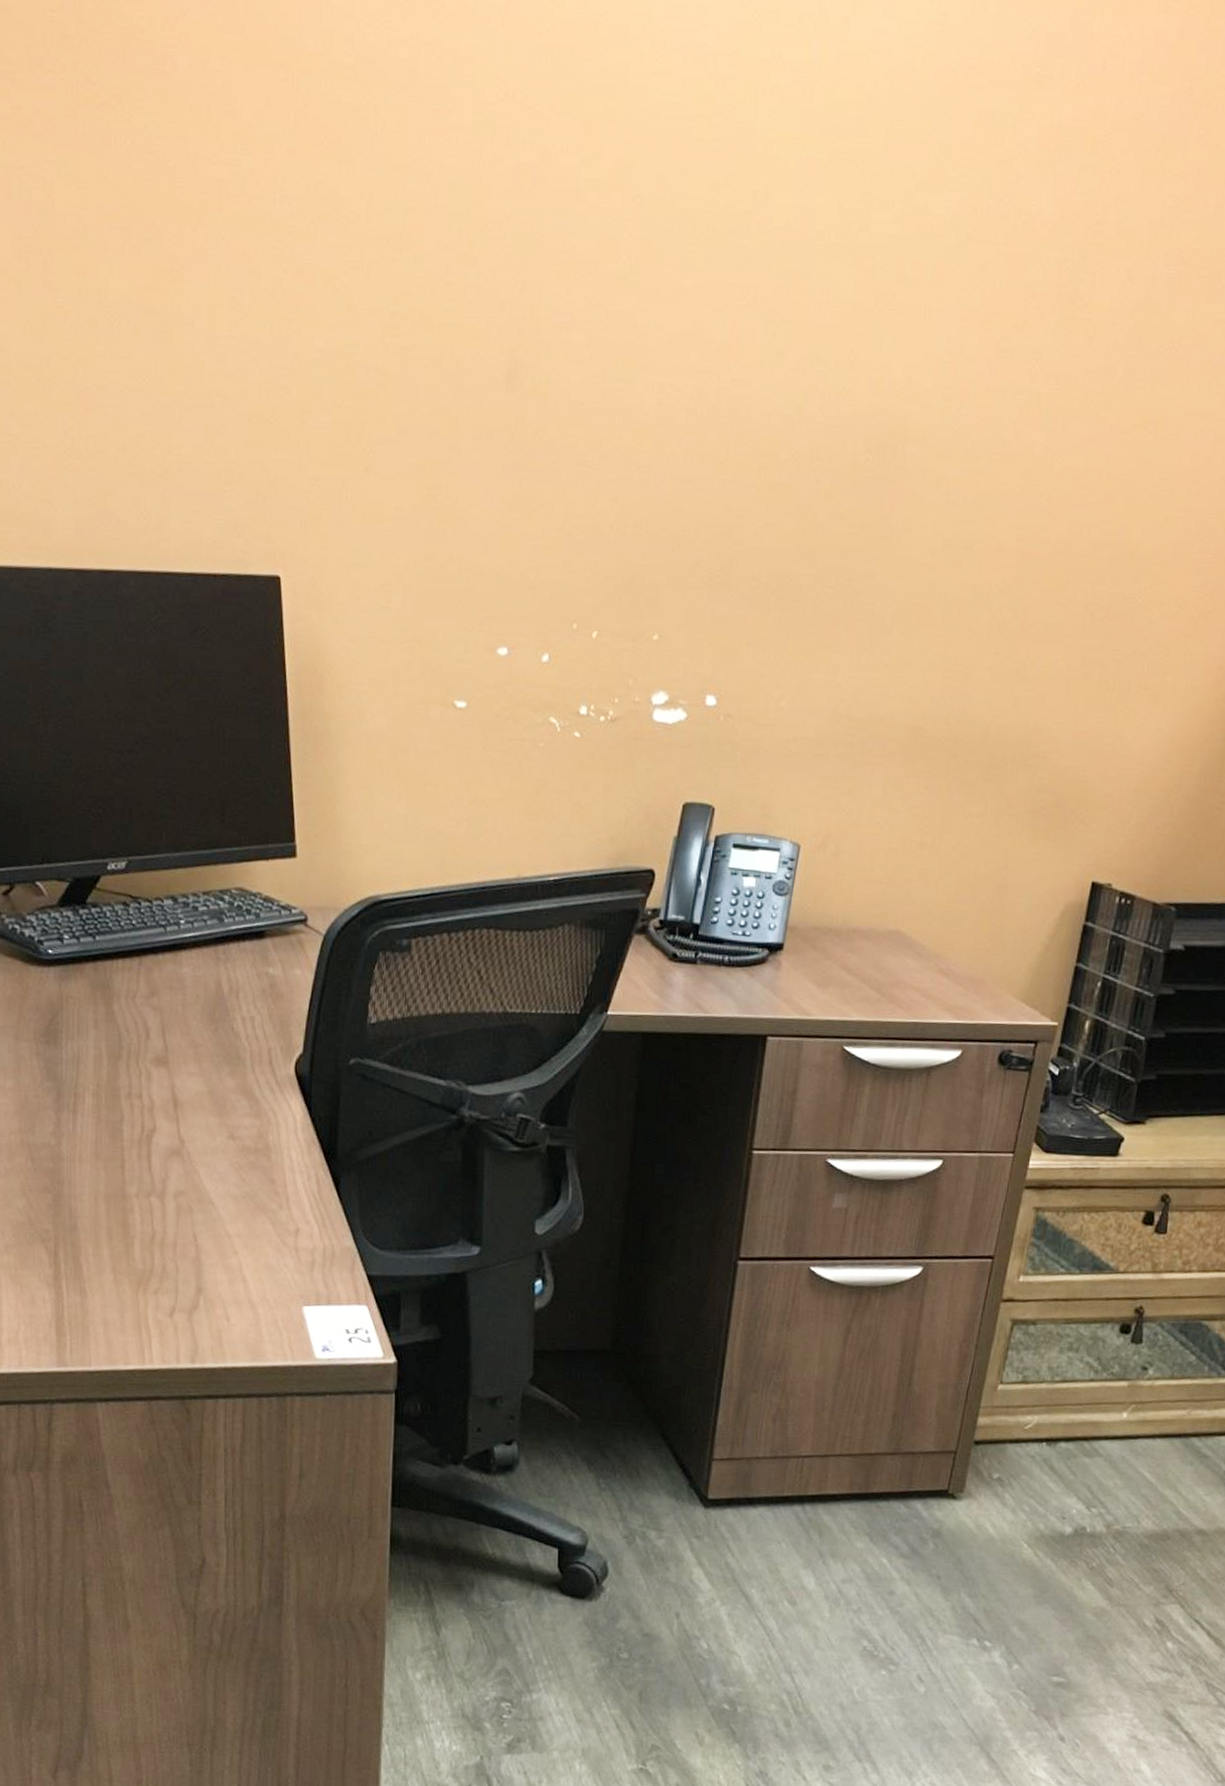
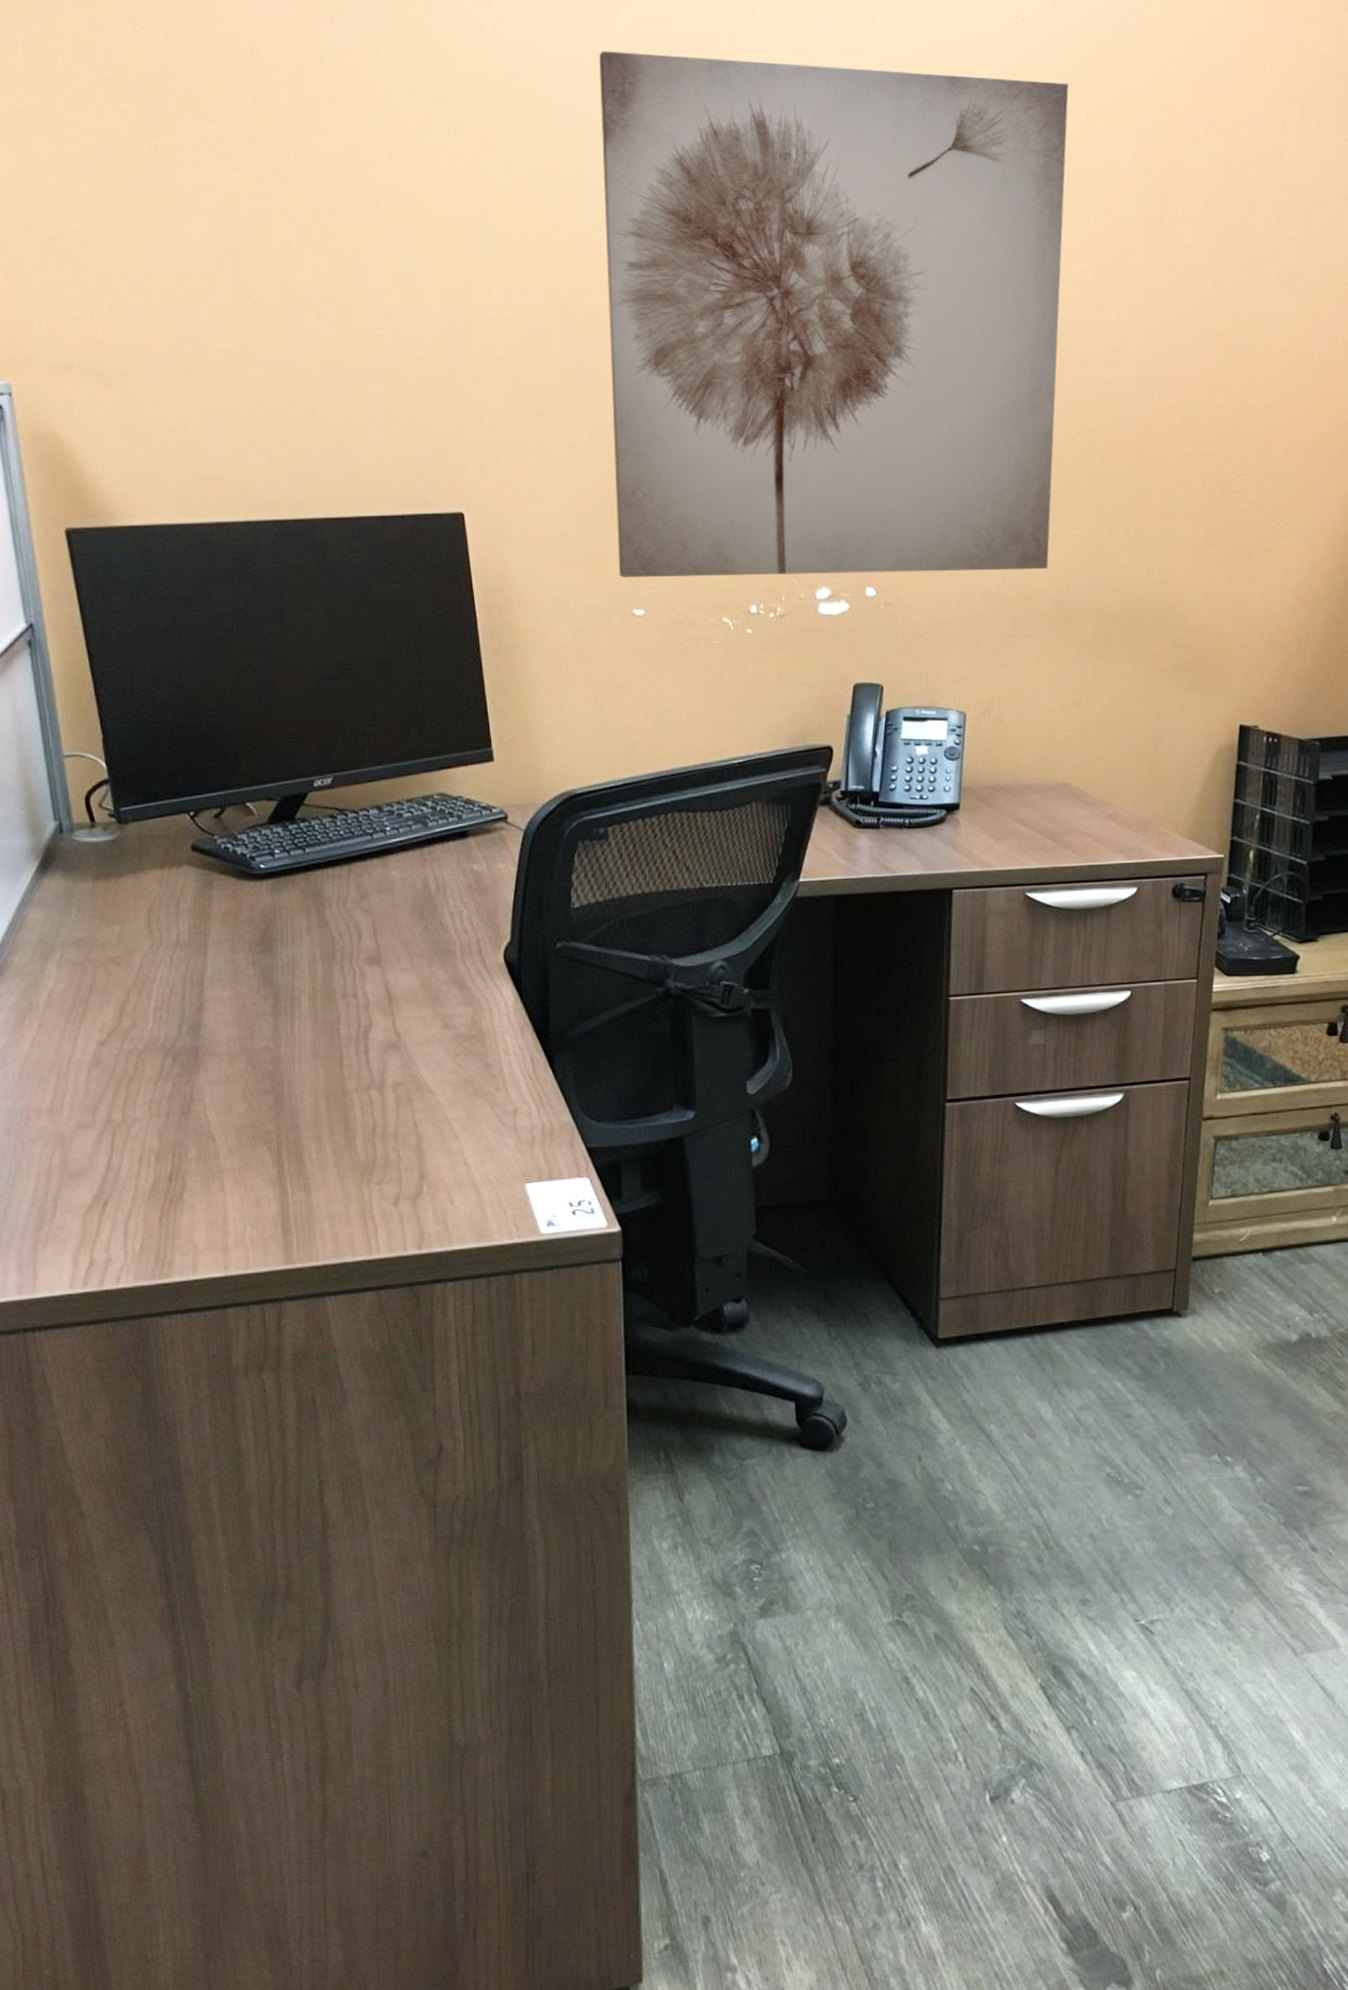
wall art: none [442,33,990,690] -> present [599,51,1069,577]

